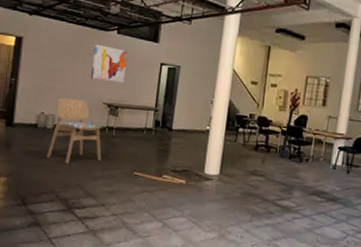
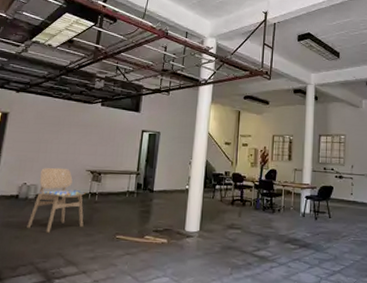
wall art: present [91,44,128,83] -> none [75,116,111,150]

